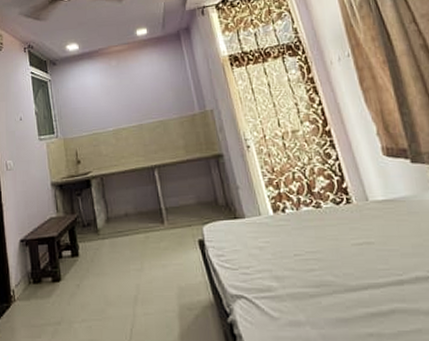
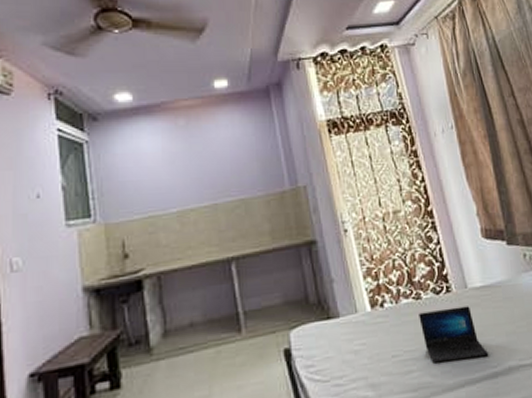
laptop: none [319,217,394,265] -> present [419,306,489,363]

